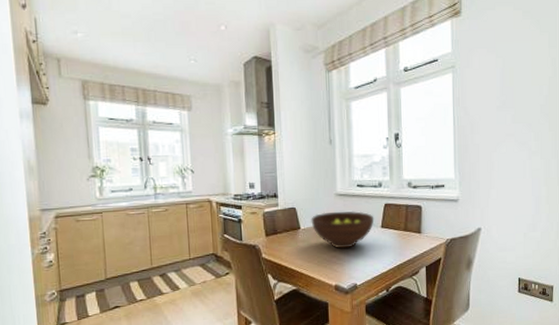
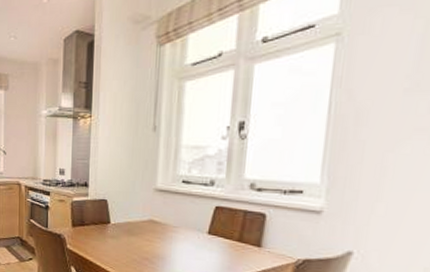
fruit bowl: present [311,210,374,249] -> none [123,208,200,252]

